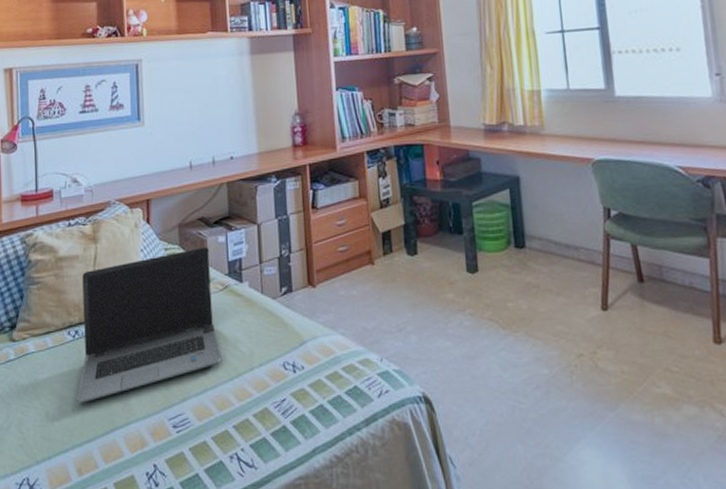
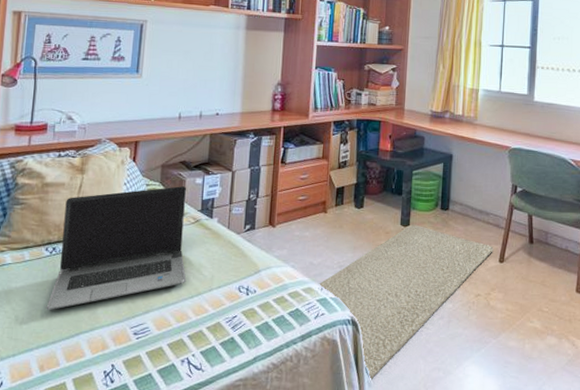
rug: none [377,270,592,474] -> present [319,224,494,381]

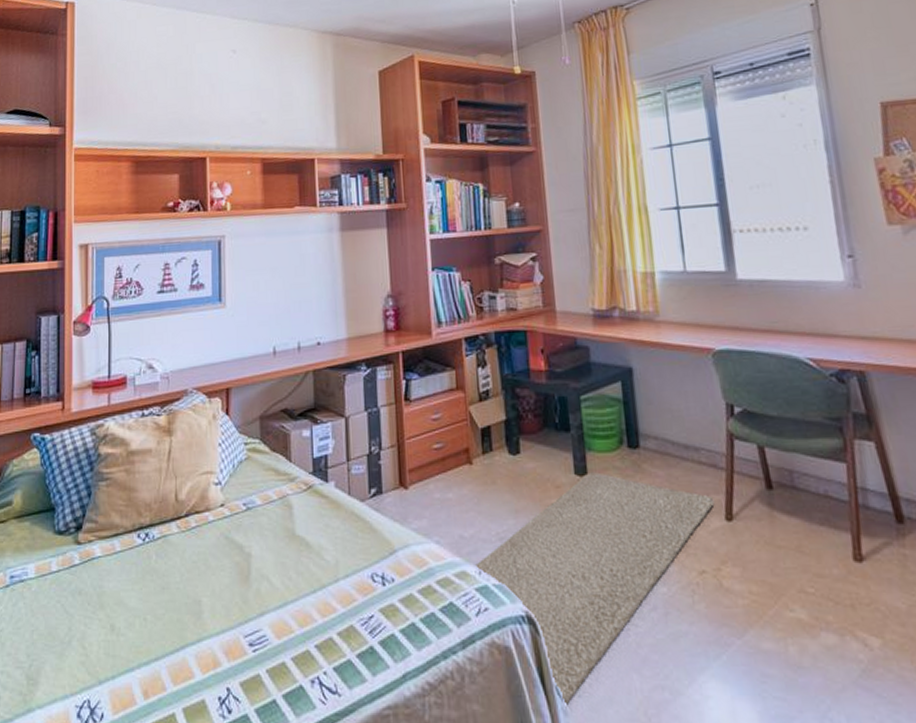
laptop computer: present [46,186,187,310] -> none [144,442,306,616]

